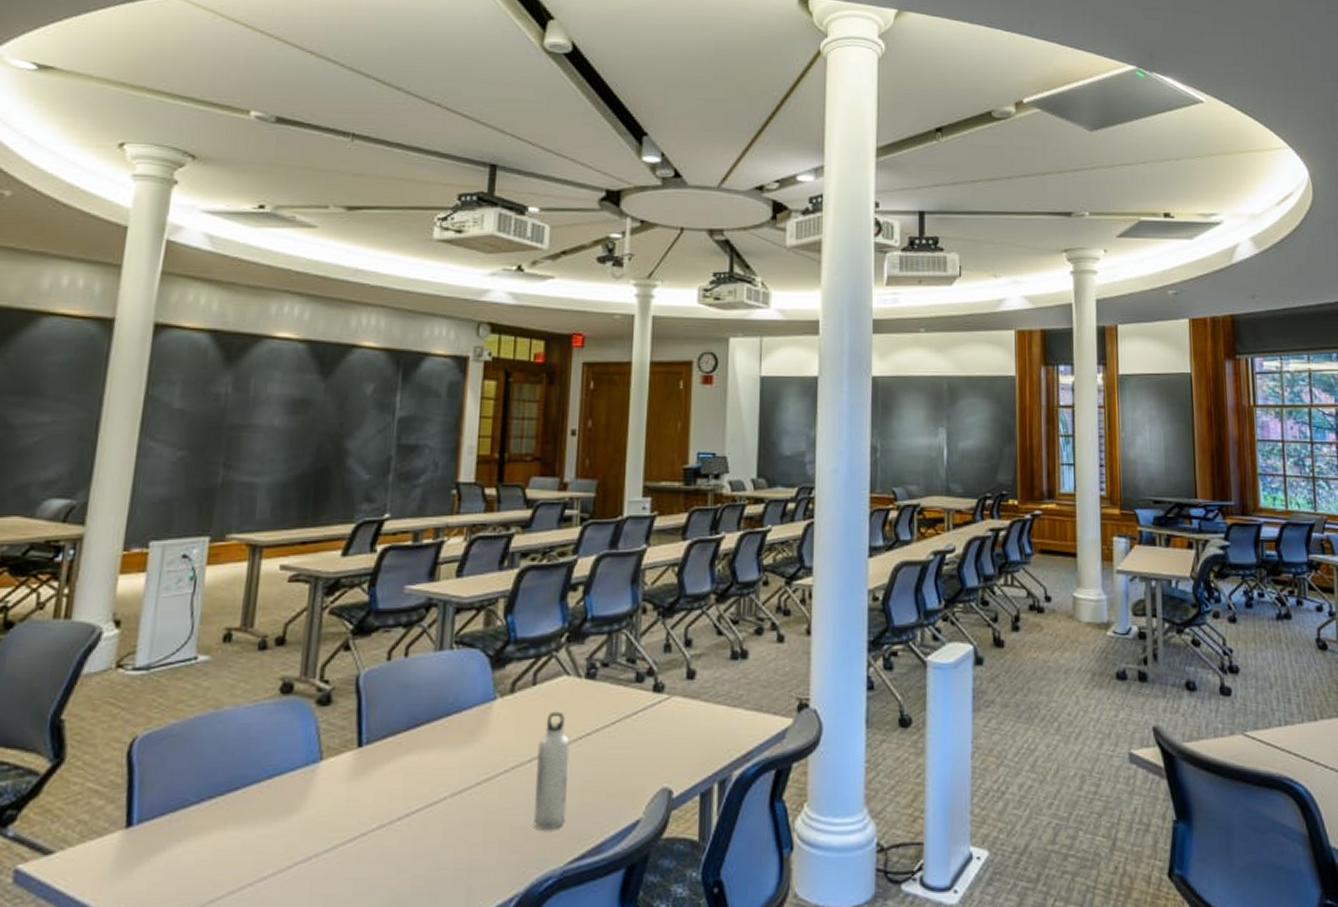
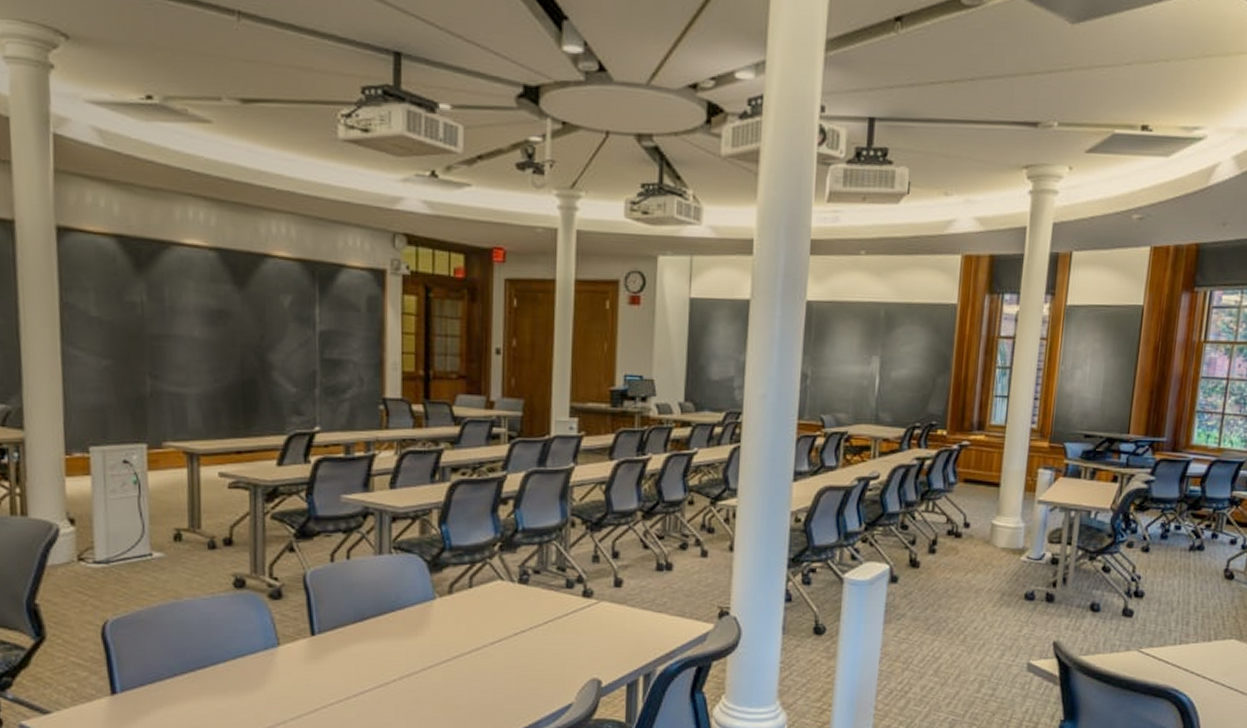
water bottle: present [533,711,570,830] -> none [475,611,506,709]

